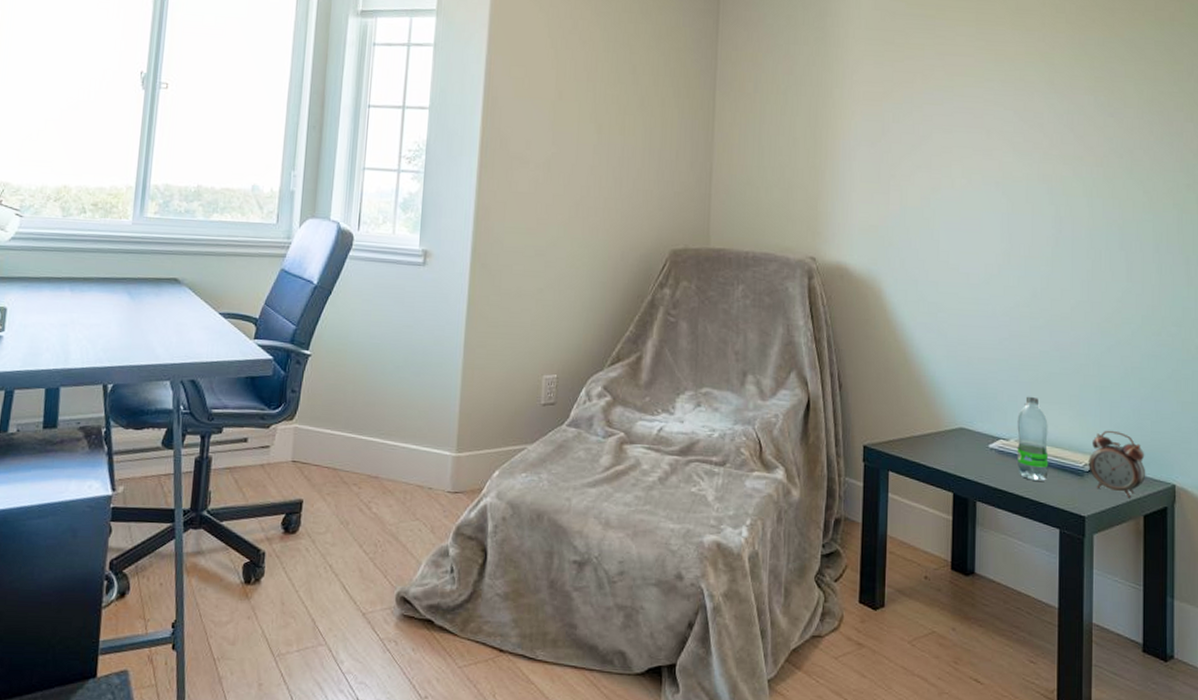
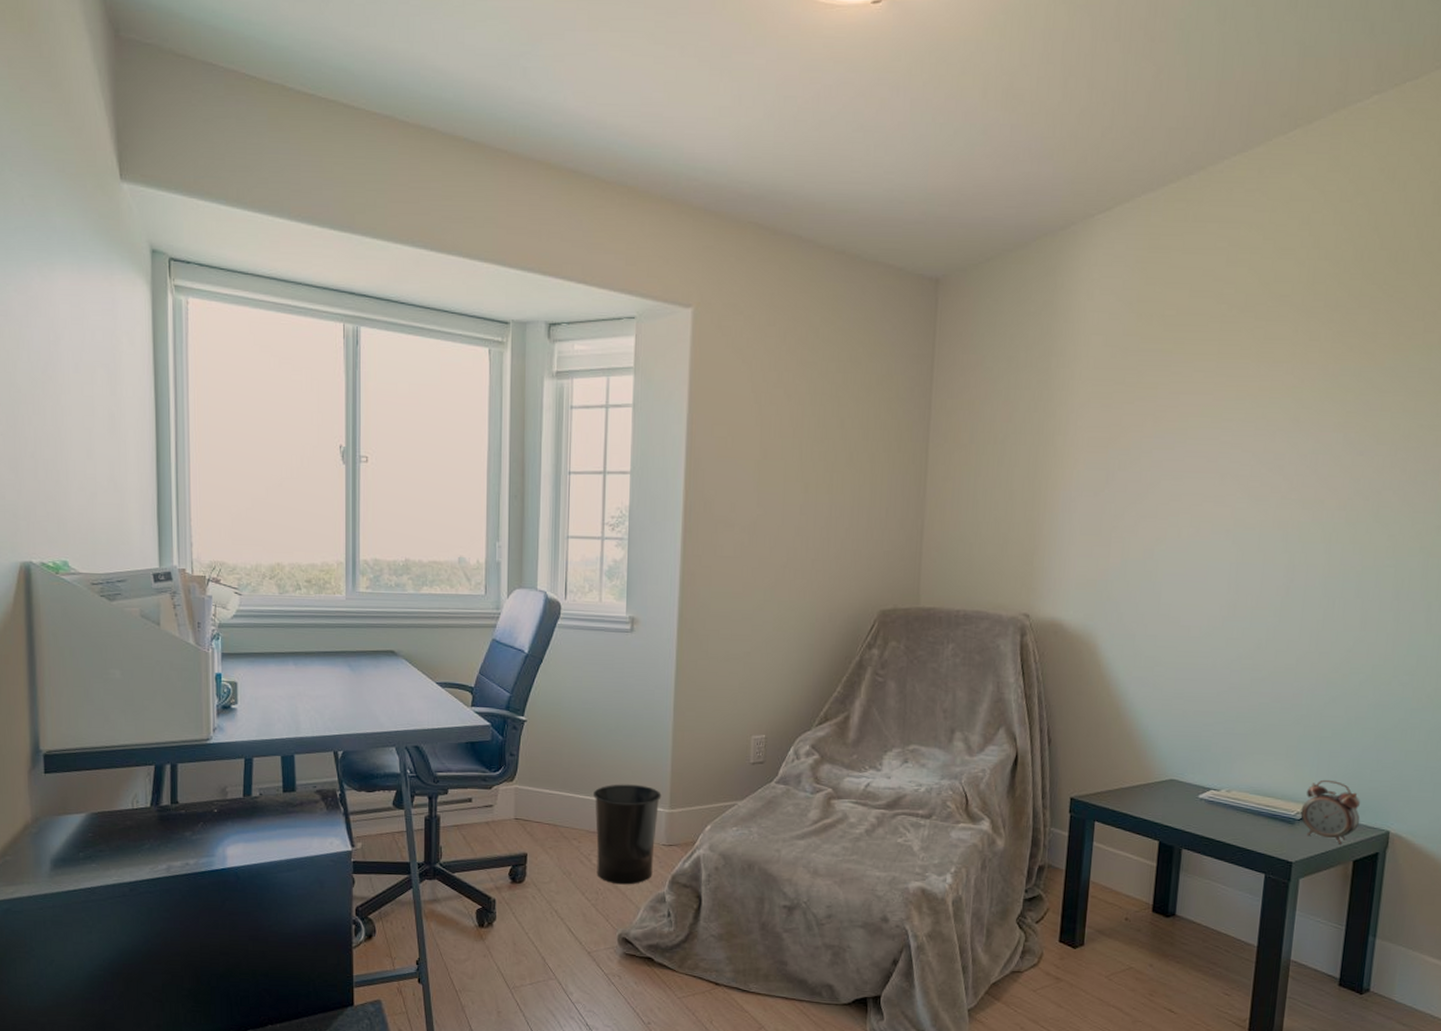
waste bin: none [376,424,449,536] -> present [594,784,662,885]
bottle: present [1016,396,1049,481] -> none [1226,747,1262,829]

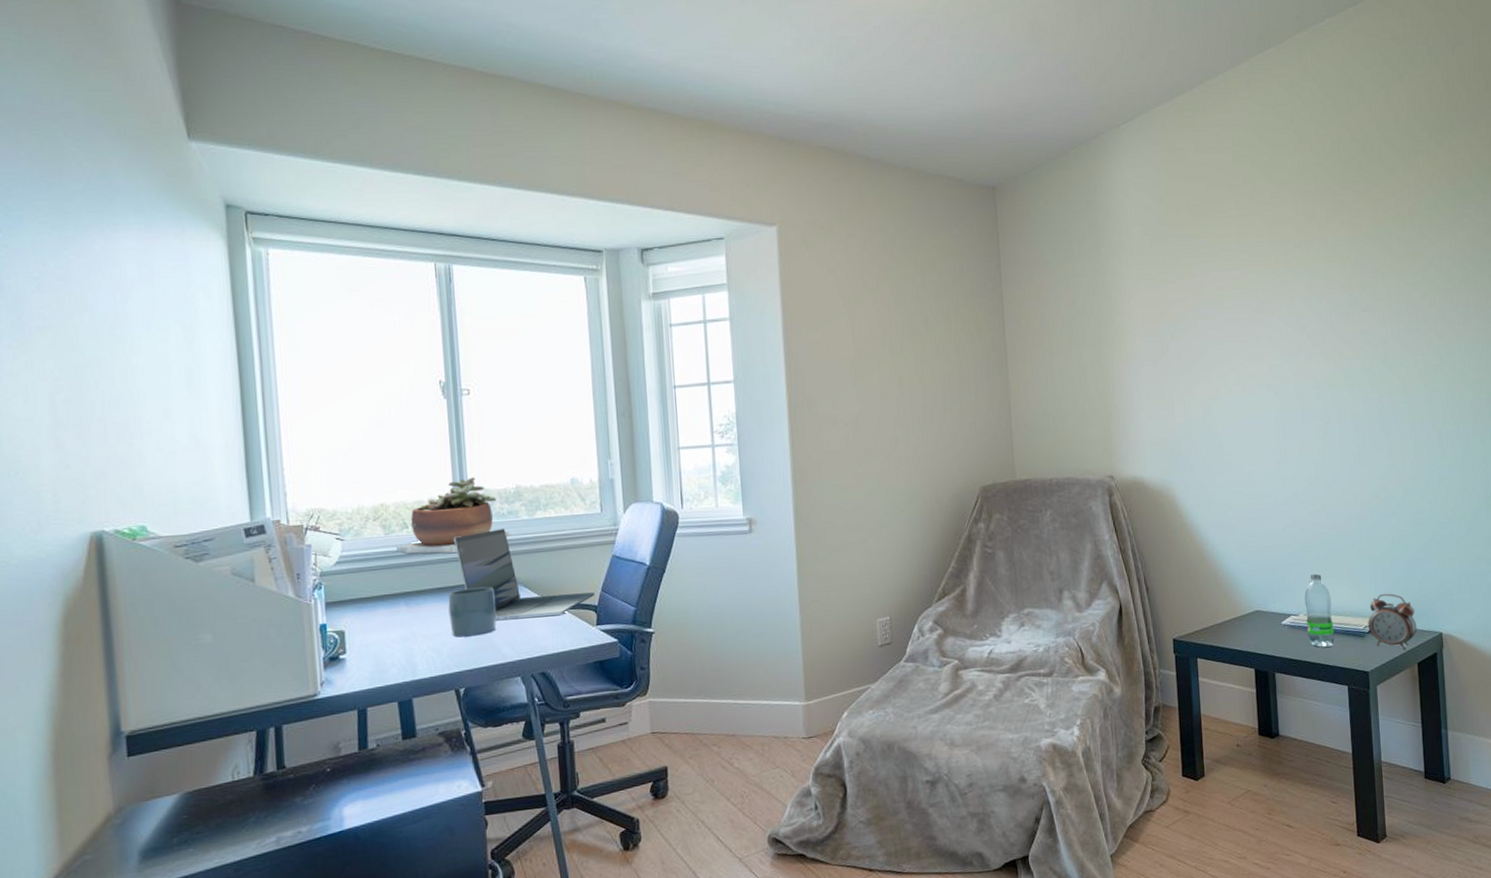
succulent plant: none [289,546,397,620] -> present [396,477,512,554]
mug: none [333,655,378,703] -> present [448,586,497,638]
laptop: none [343,600,473,693] -> present [454,529,595,621]
waste bin: present [594,784,662,885] -> none [729,681,796,785]
bottle: none [1226,747,1262,829] -> present [1304,573,1335,648]

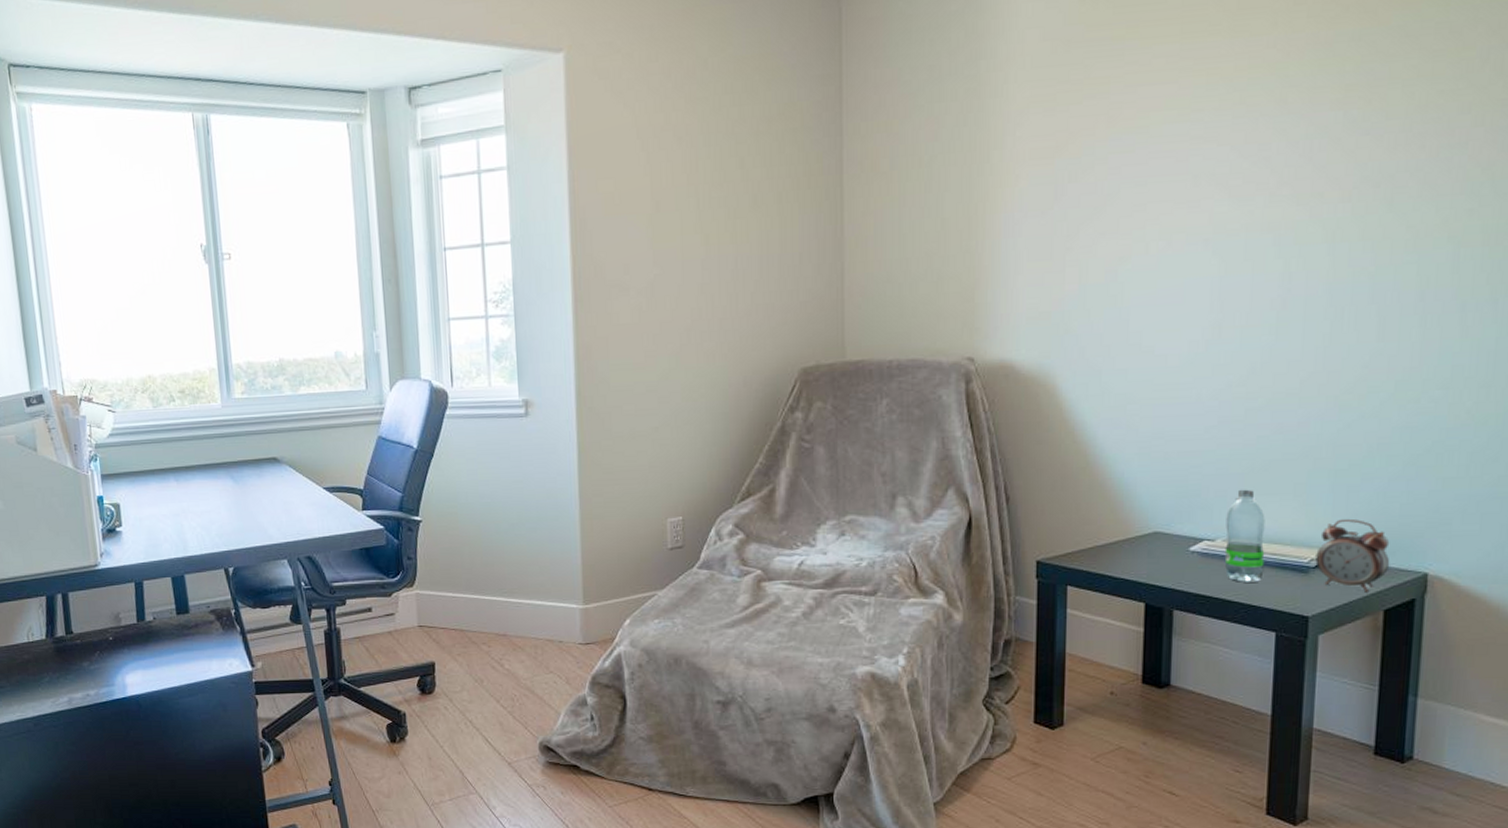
succulent plant: present [396,477,512,554] -> none [165,349,276,429]
mug: present [448,586,497,638] -> none [215,465,263,516]
laptop: present [454,529,595,621] -> none [219,405,361,501]

